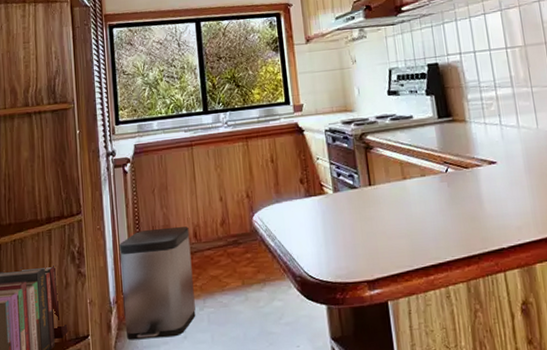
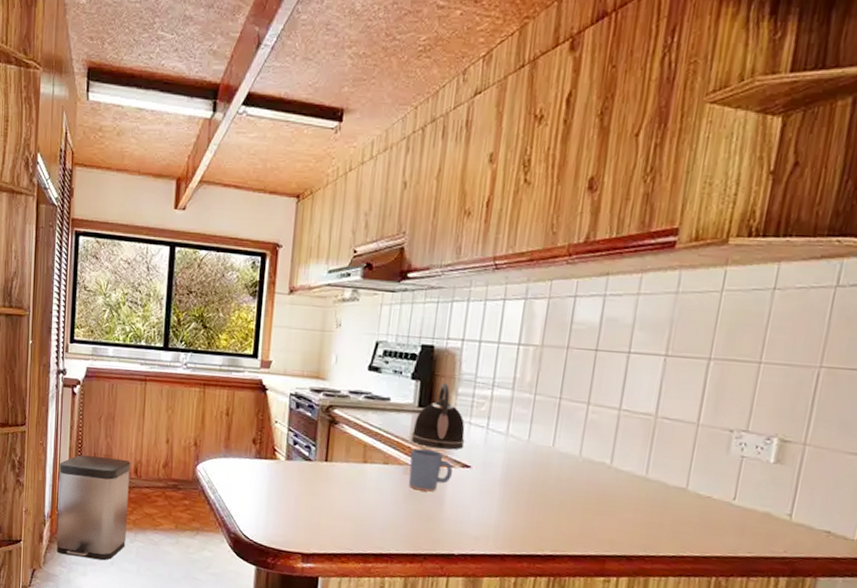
kettle: none [438,93,486,153] -> present [411,383,465,450]
mug: none [441,154,483,195] -> present [408,448,453,492]

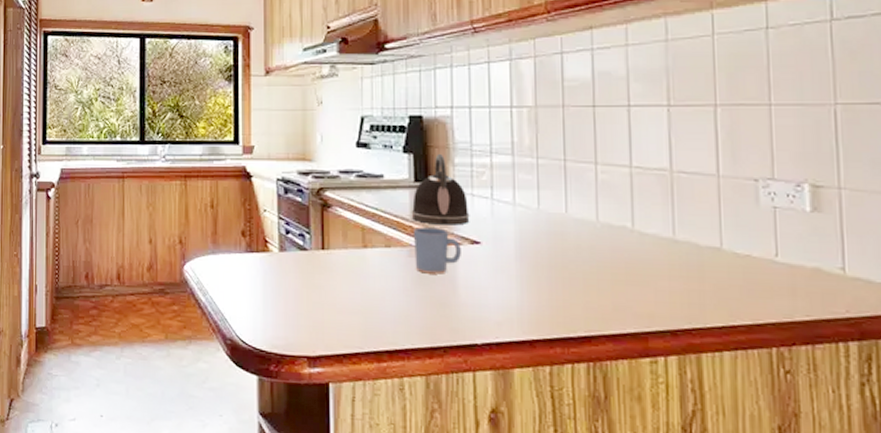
pedal bin: present [56,455,130,561] -> none [35,264,112,383]

